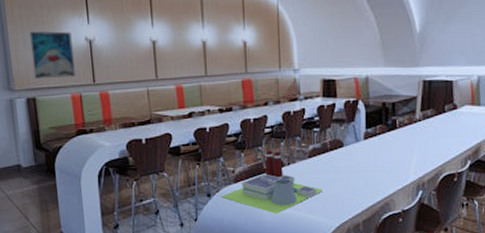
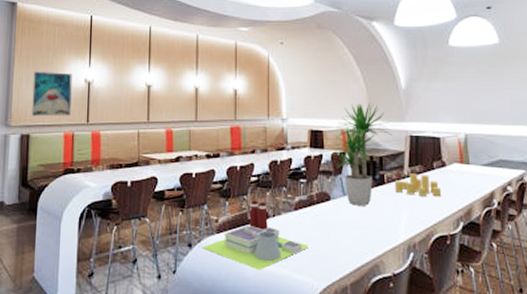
potted plant: none [343,48,406,151] -> present [330,102,393,206]
candle: none [406,117,452,139] -> present [394,173,442,197]

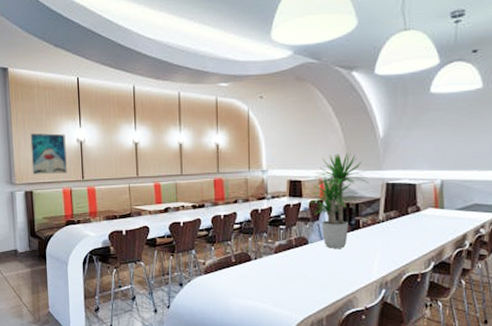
architectural model: present [202,200,310,270] -> none [192,245,289,305]
candle: present [394,173,442,197] -> none [369,218,415,240]

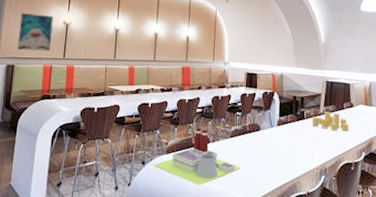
architectural model: none [192,245,289,305] -> present [153,128,241,186]
potted plant: present [308,152,369,248] -> none [262,52,313,136]
candle: none [369,218,415,240] -> present [312,111,349,132]

